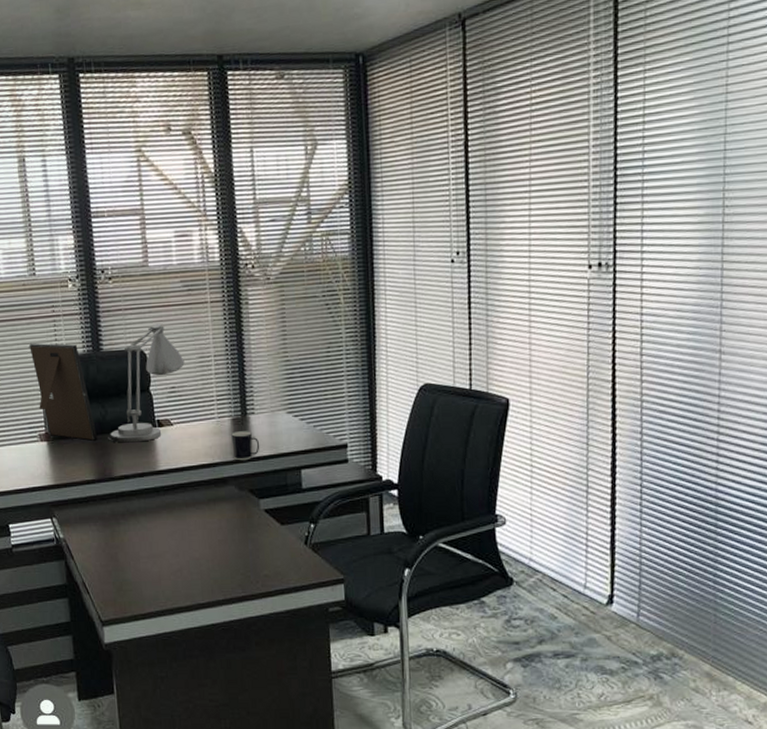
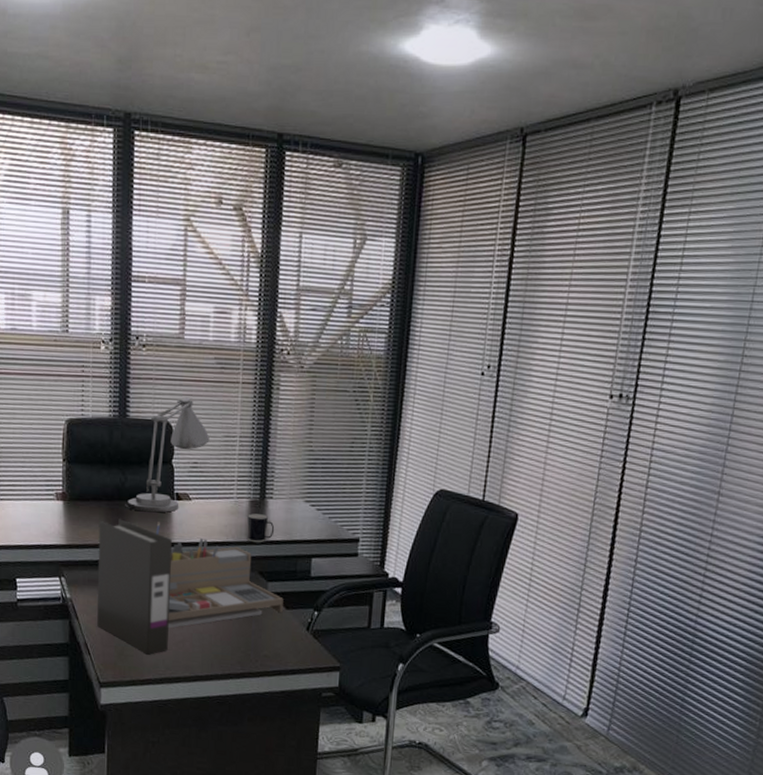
picture frame: present [28,343,98,442] -> none [54,400,115,507]
binder: none [84,453,166,587] -> present [97,519,172,655]
desk organizer: none [141,451,278,558] -> present [156,522,283,629]

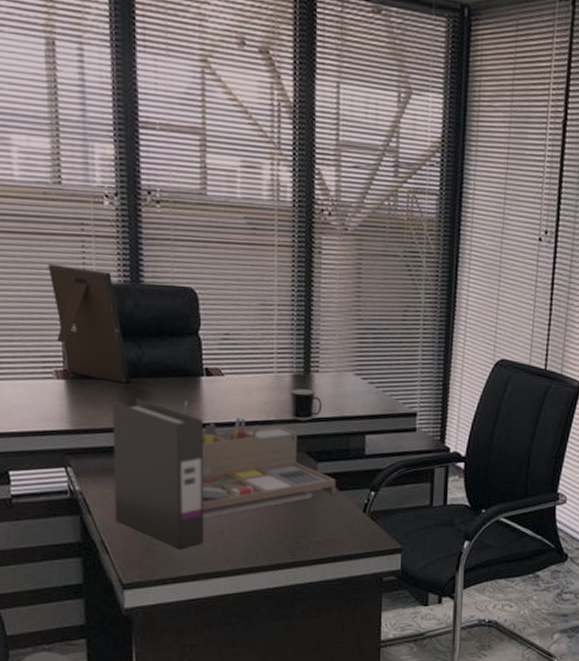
picture frame: none [54,400,115,507] -> present [47,263,131,385]
desk lamp: present [125,397,210,513] -> none [143,260,242,391]

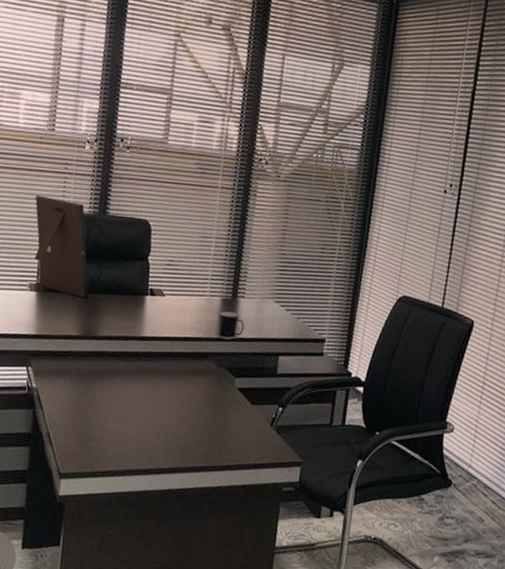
binder: present [112,398,204,549] -> none [61,311,143,447]
desk organizer: present [183,400,336,519] -> none [128,316,250,421]

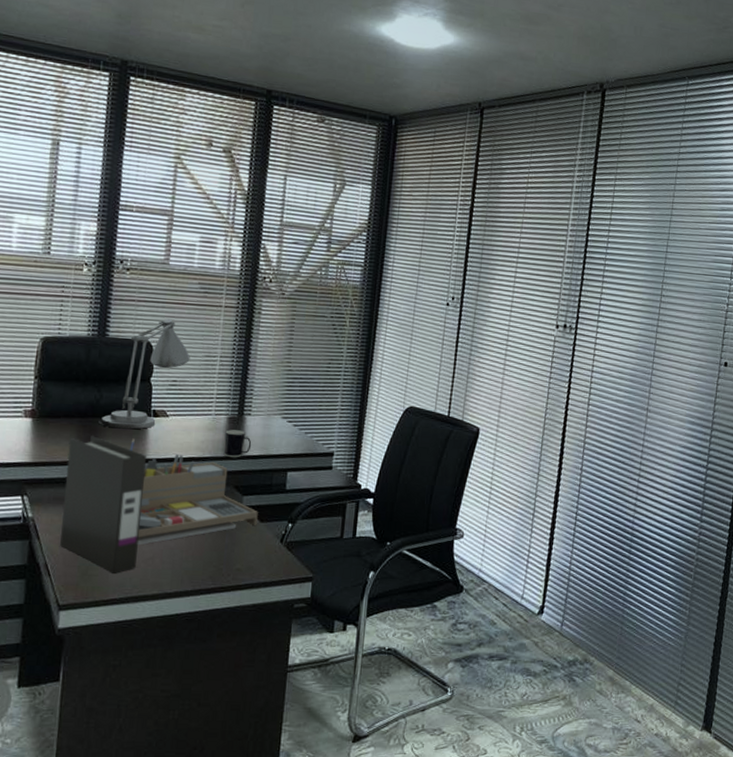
picture frame: present [34,195,89,300] -> none [29,319,88,424]
binder: none [61,311,143,447] -> present [60,436,146,573]
desk lamp: none [98,198,187,307] -> present [98,318,190,430]
desk organizer: none [128,316,250,421] -> present [130,438,258,546]

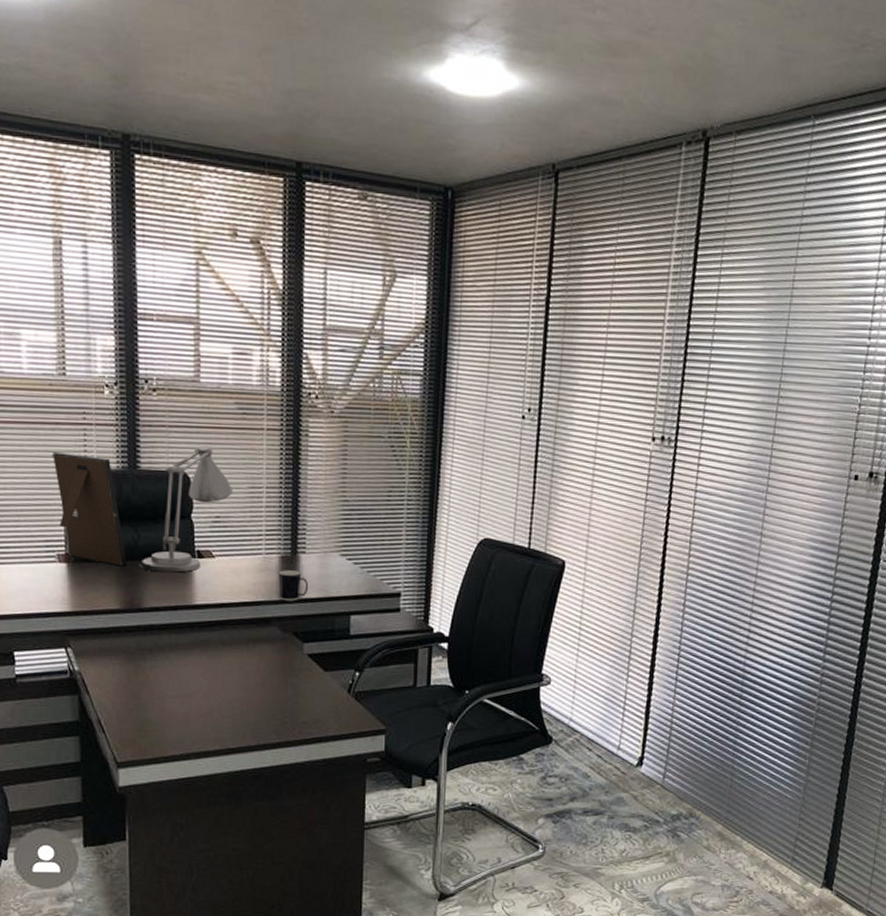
picture frame: none [29,319,88,424] -> present [51,451,128,568]
binder: present [60,436,146,573] -> none [109,581,194,729]
desk organizer: present [130,438,258,546] -> none [176,582,321,699]

